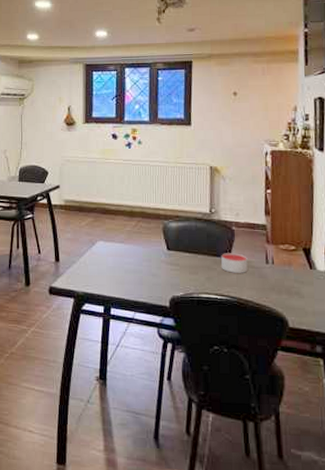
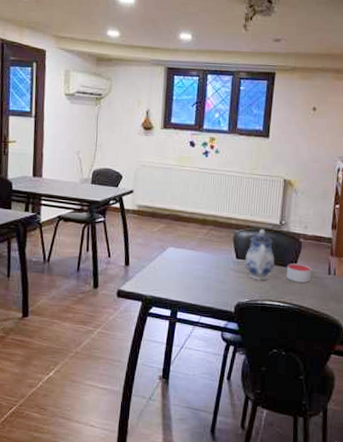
teapot: none [176,219,208,272] -> present [244,229,275,281]

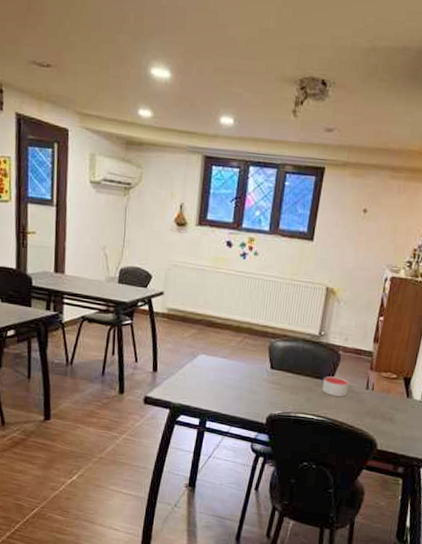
teapot: present [244,229,275,281] -> none [279,339,312,393]

